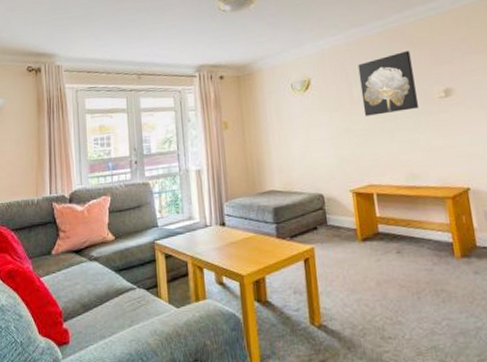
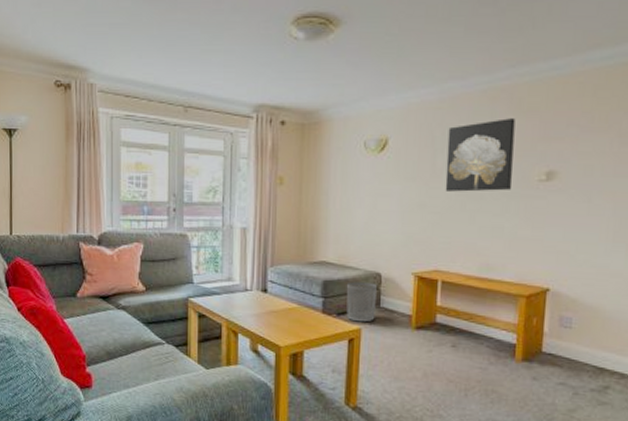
waste bin: none [294,204,325,242] -> present [346,282,377,323]

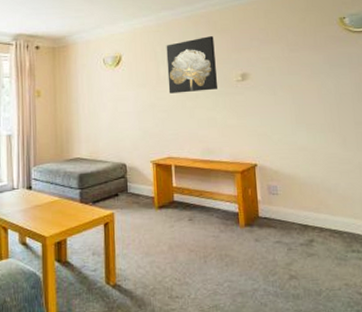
waste bin: present [346,282,377,323] -> none [98,172,125,208]

